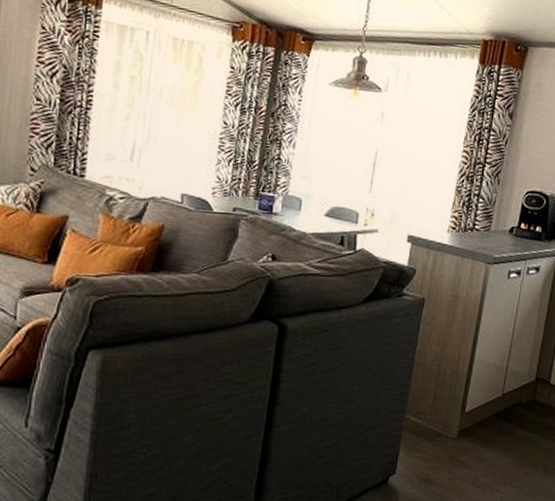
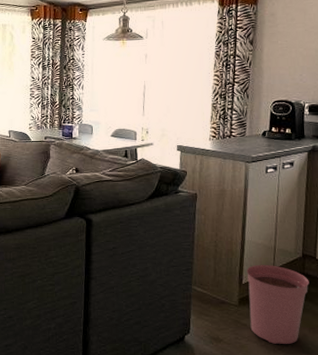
plant pot: none [467,388,539,484] -> present [246,264,309,344]

